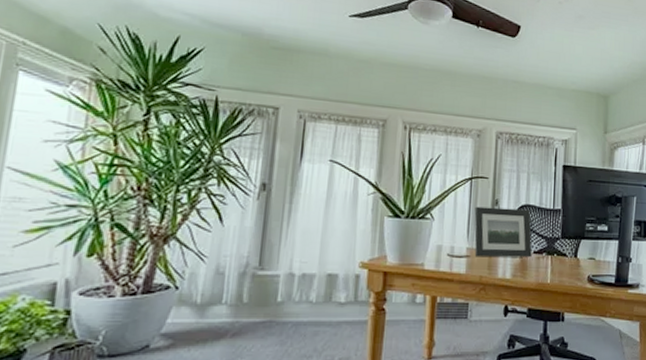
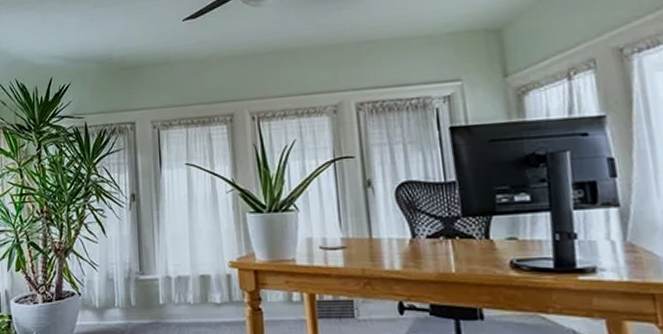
picture frame: present [474,206,532,258] -> none [343,186,425,248]

